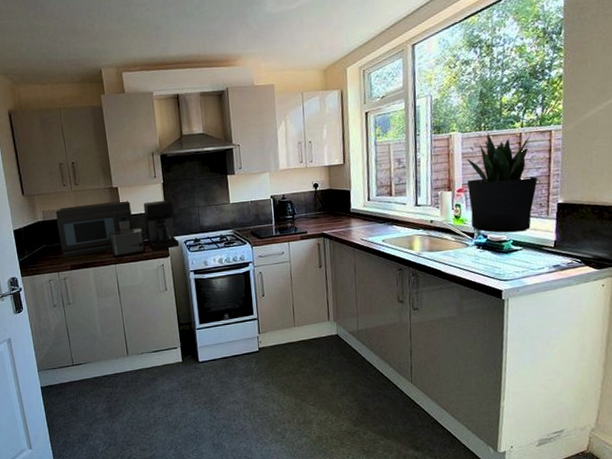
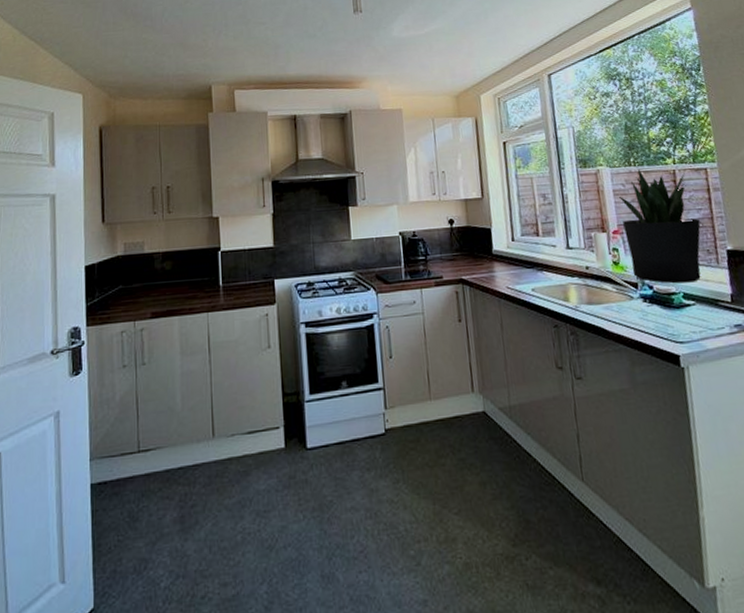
microwave: present [56,200,134,258] -> none [139,233,235,303]
toaster: present [109,228,146,259] -> none [203,266,249,305]
coffee maker: present [143,199,180,251] -> none [247,233,289,297]

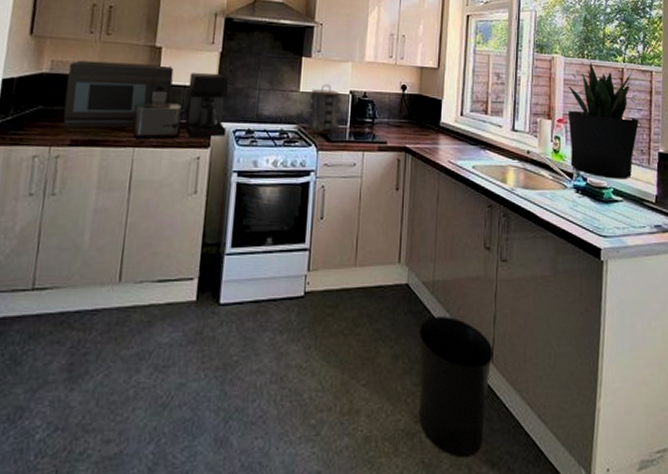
microwave: none [139,233,235,303] -> present [63,60,174,129]
toaster: none [203,266,249,305] -> present [131,102,186,140]
coffee maker: none [247,233,289,297] -> present [184,72,230,138]
spice rack: none [361,229,395,279] -> present [307,84,341,135]
waste bin: none [502,439,585,578] -> present [418,316,494,458]

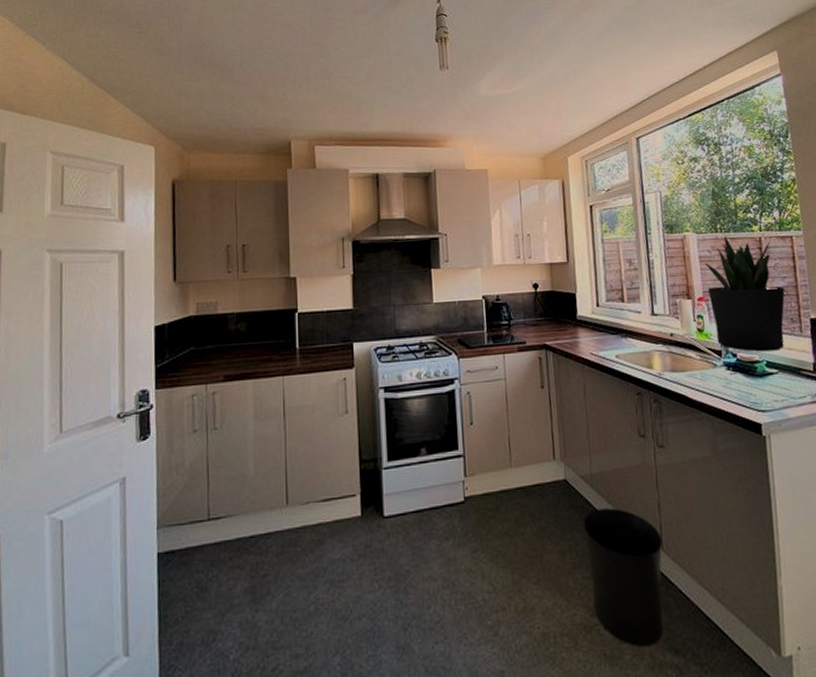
microwave: present [63,60,174,129] -> none [212,294,312,366]
toaster: present [131,102,186,140] -> none [278,329,327,368]
coffee maker: present [184,72,230,138] -> none [326,295,368,360]
spice rack: present [307,84,341,135] -> none [443,292,477,343]

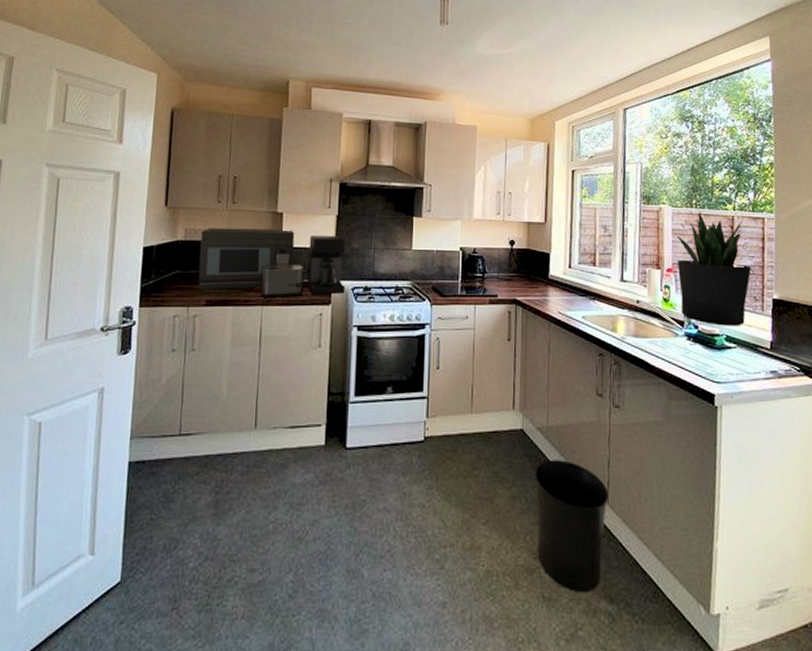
microwave: none [212,294,312,366] -> present [198,227,295,290]
toaster: none [278,329,327,368] -> present [259,264,308,299]
coffee maker: none [326,295,368,360] -> present [307,235,346,296]

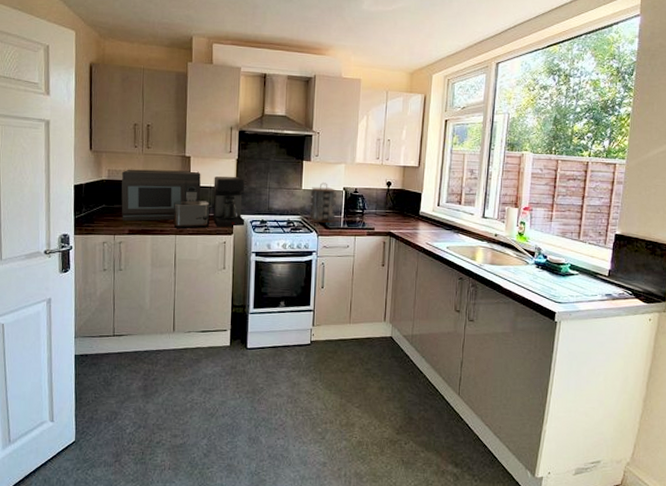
spice rack: none [420,242,452,290] -> present [309,183,336,224]
waste bin: present [534,460,609,593] -> none [400,360,460,459]
planter: present [677,211,751,326] -> none [533,157,599,257]

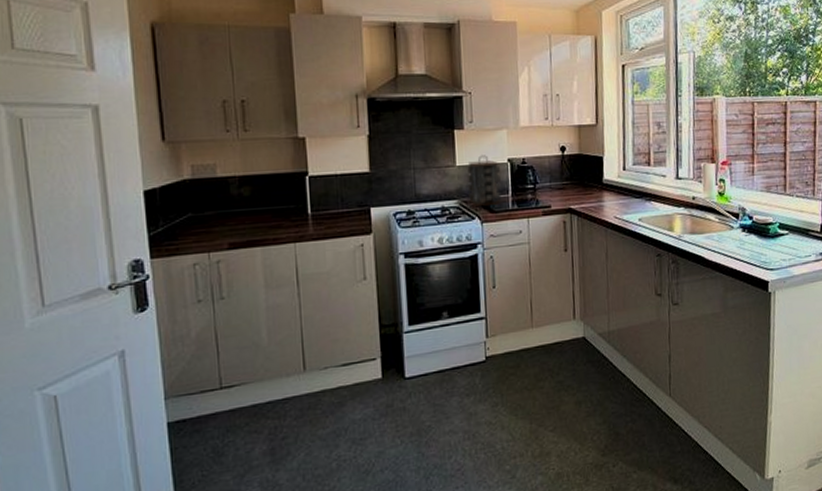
microwave: present [121,169,201,222] -> none [211,156,325,233]
toaster: present [172,200,213,229] -> none [288,193,342,235]
coffee maker: present [212,176,245,227] -> none [339,157,387,226]

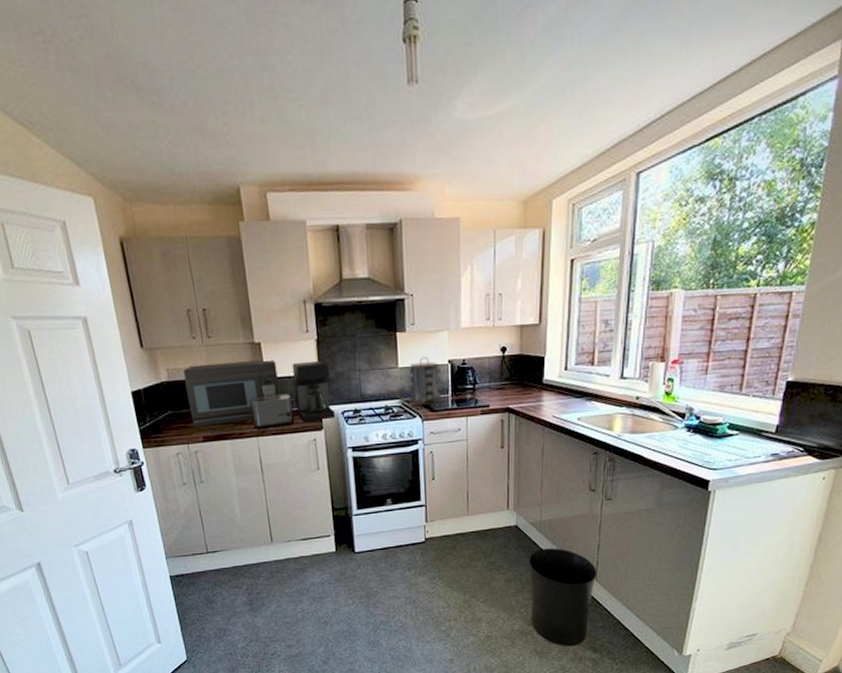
microwave: none [211,156,325,233] -> present [183,359,281,428]
toaster: none [288,193,342,235] -> present [250,393,296,430]
coffee maker: none [339,157,387,226] -> present [292,360,336,423]
waste bin: none [598,361,671,479] -> present [528,548,597,647]

